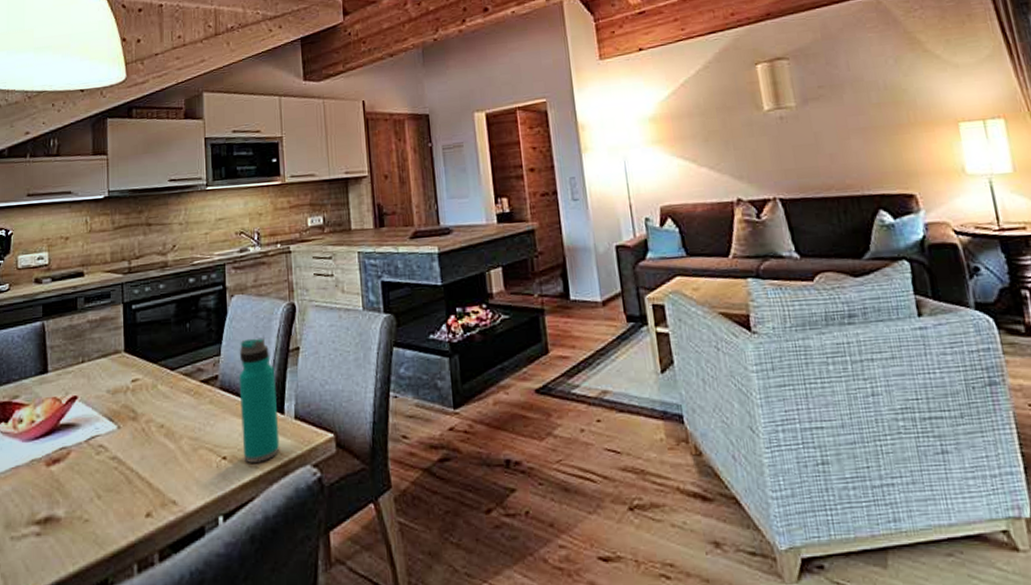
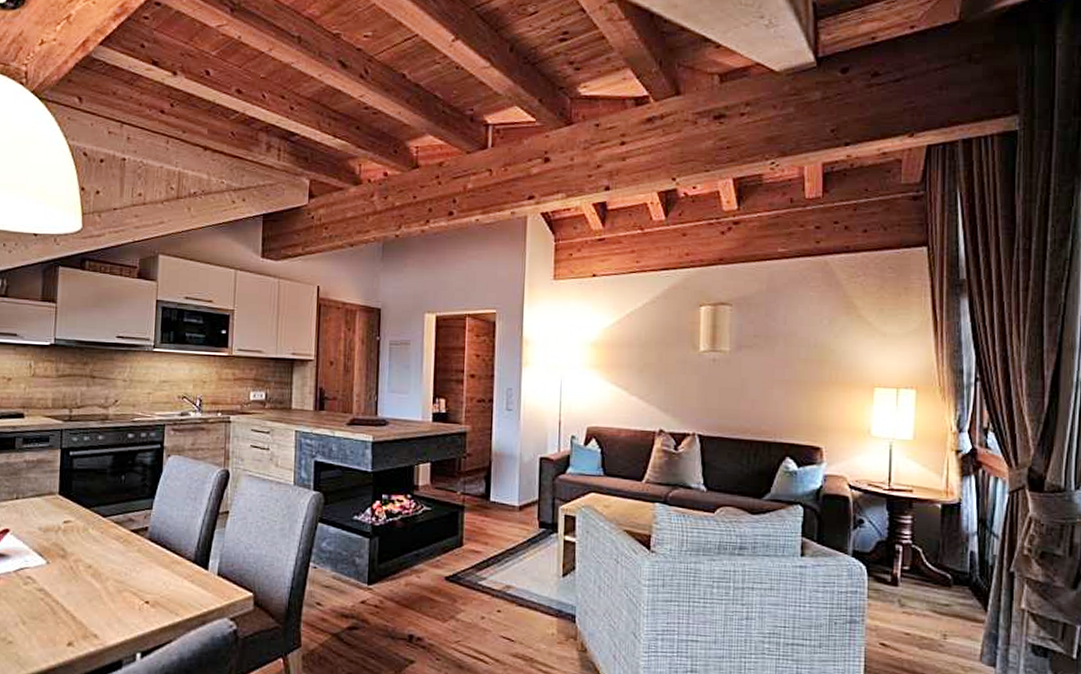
water bottle: present [238,337,280,463] -> none [165,497,203,610]

